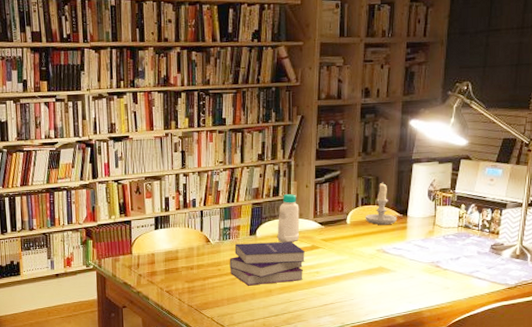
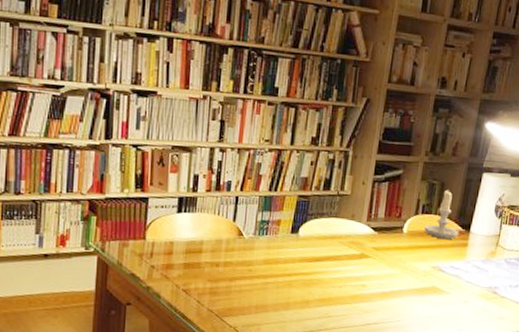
book: present [229,241,305,286] -> none [262,241,352,294]
bottle: present [277,193,300,243] -> none [322,188,352,247]

